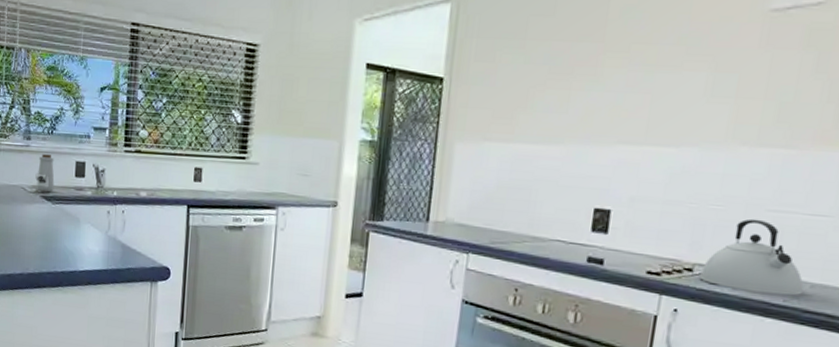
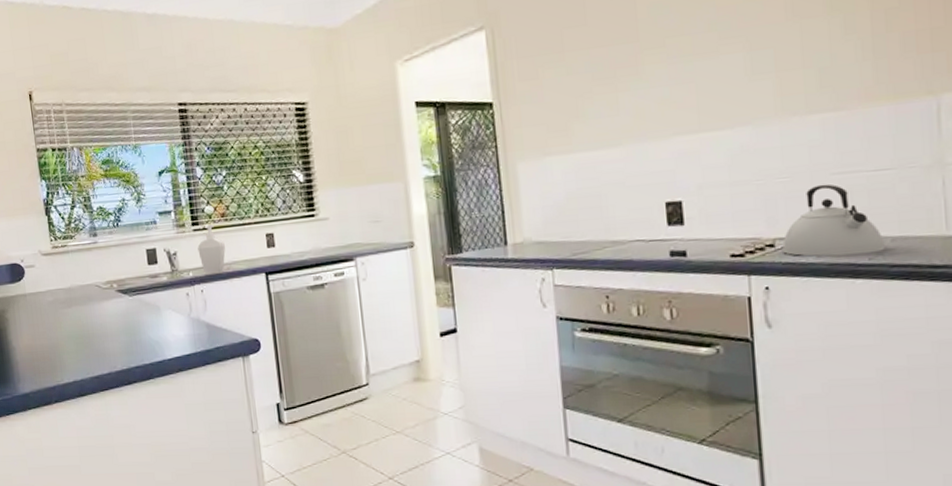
bottle: present [35,154,55,193] -> none [107,247,129,287]
soap bottle: none [126,148,153,198] -> present [197,224,226,275]

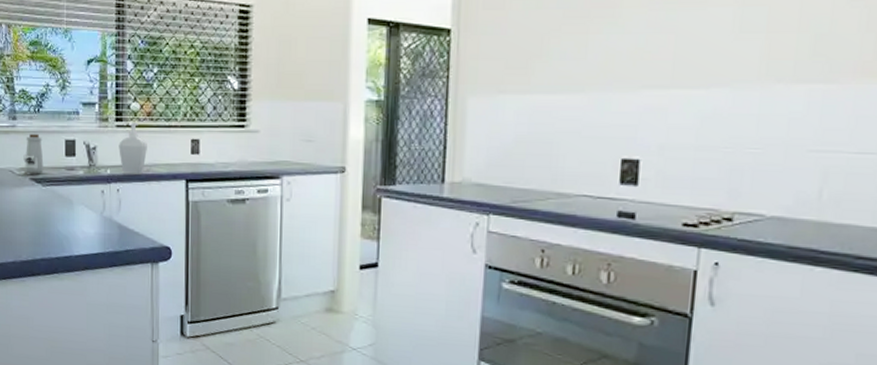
bottle: none [107,247,129,287] -> present [23,134,44,174]
kettle: present [782,183,885,257] -> none [740,161,854,242]

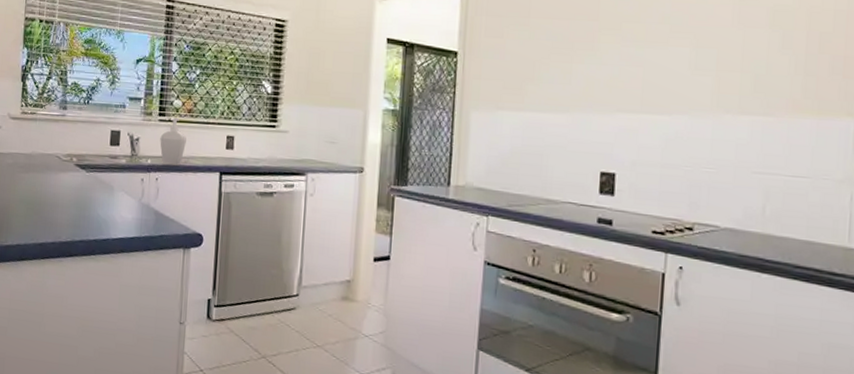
bottle: present [23,134,44,174] -> none [70,123,90,161]

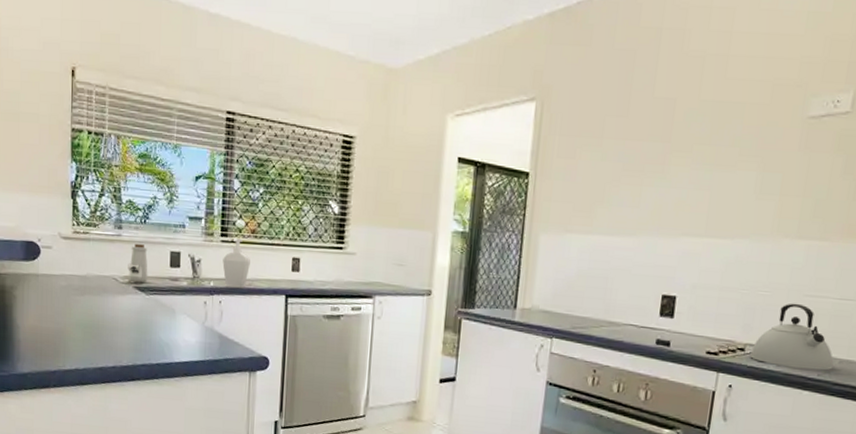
bottle: none [70,123,90,161] -> present [128,244,148,283]
kettle: none [700,180,792,252] -> present [750,303,834,371]

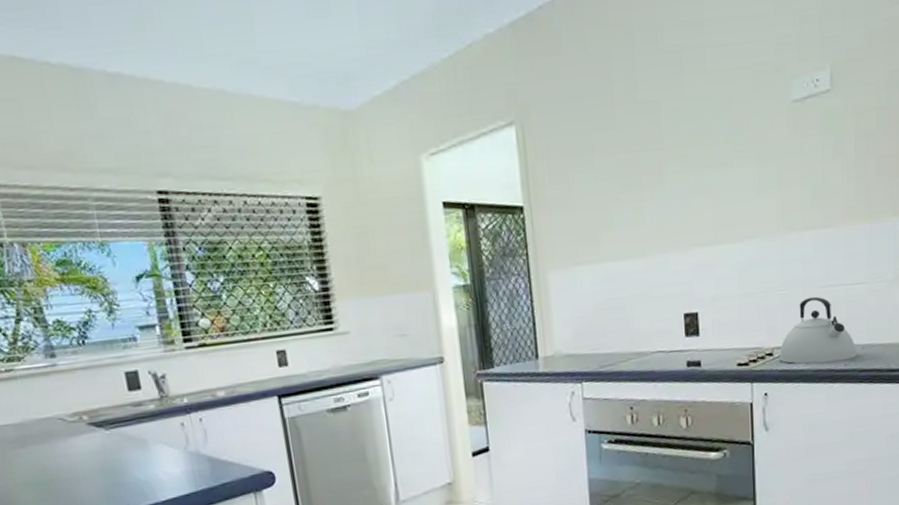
bottle: present [128,244,148,283] -> none [72,370,104,419]
soap bottle: present [222,238,250,288] -> none [192,340,228,401]

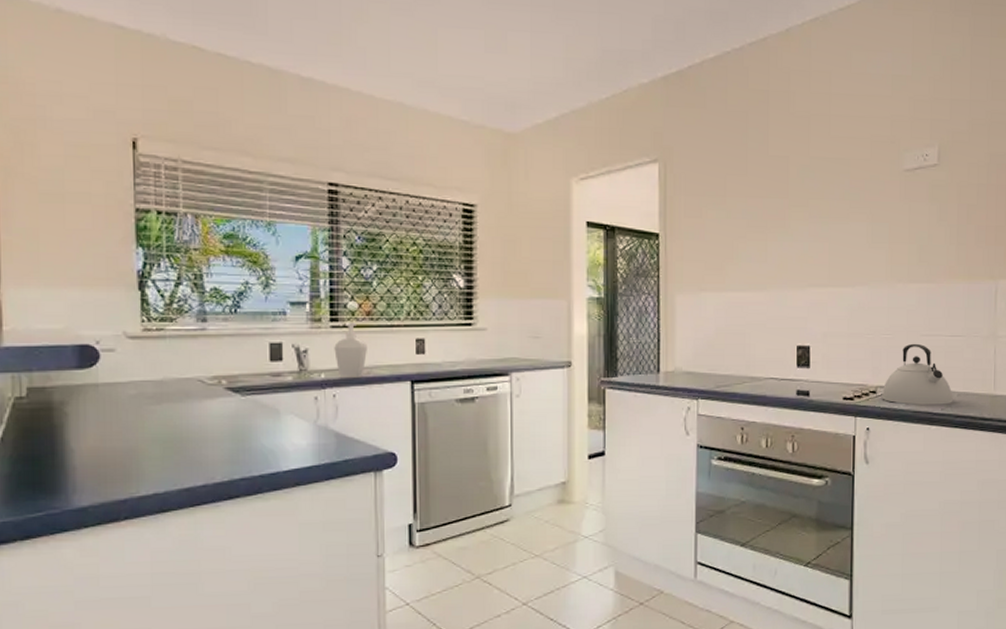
soap bottle: none [192,340,228,401] -> present [334,322,367,378]

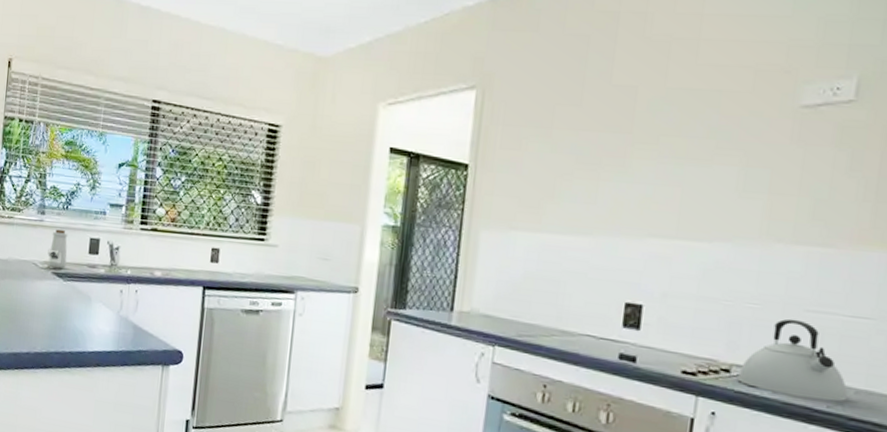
bottle: none [216,337,243,383] -> present [47,229,68,269]
soap bottle: present [334,322,367,378] -> none [140,226,169,278]

